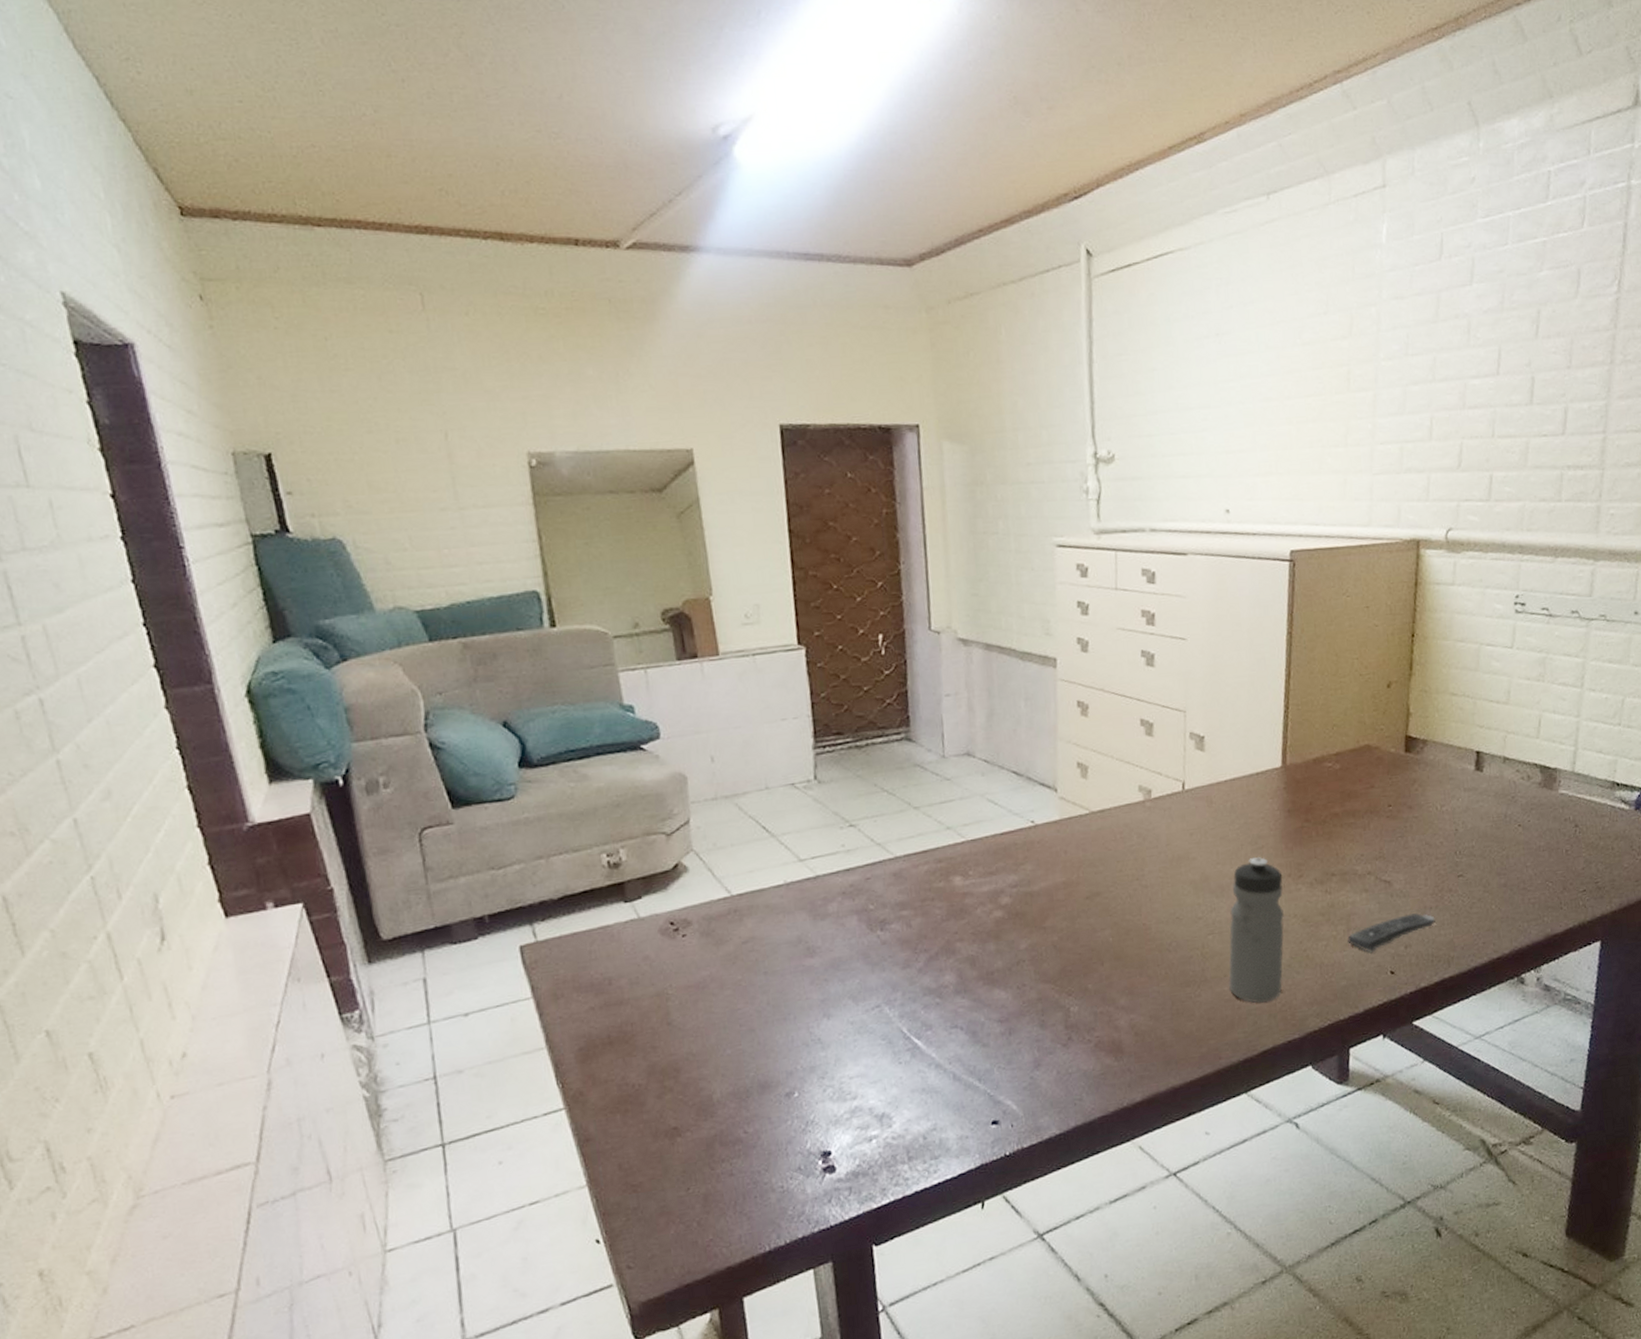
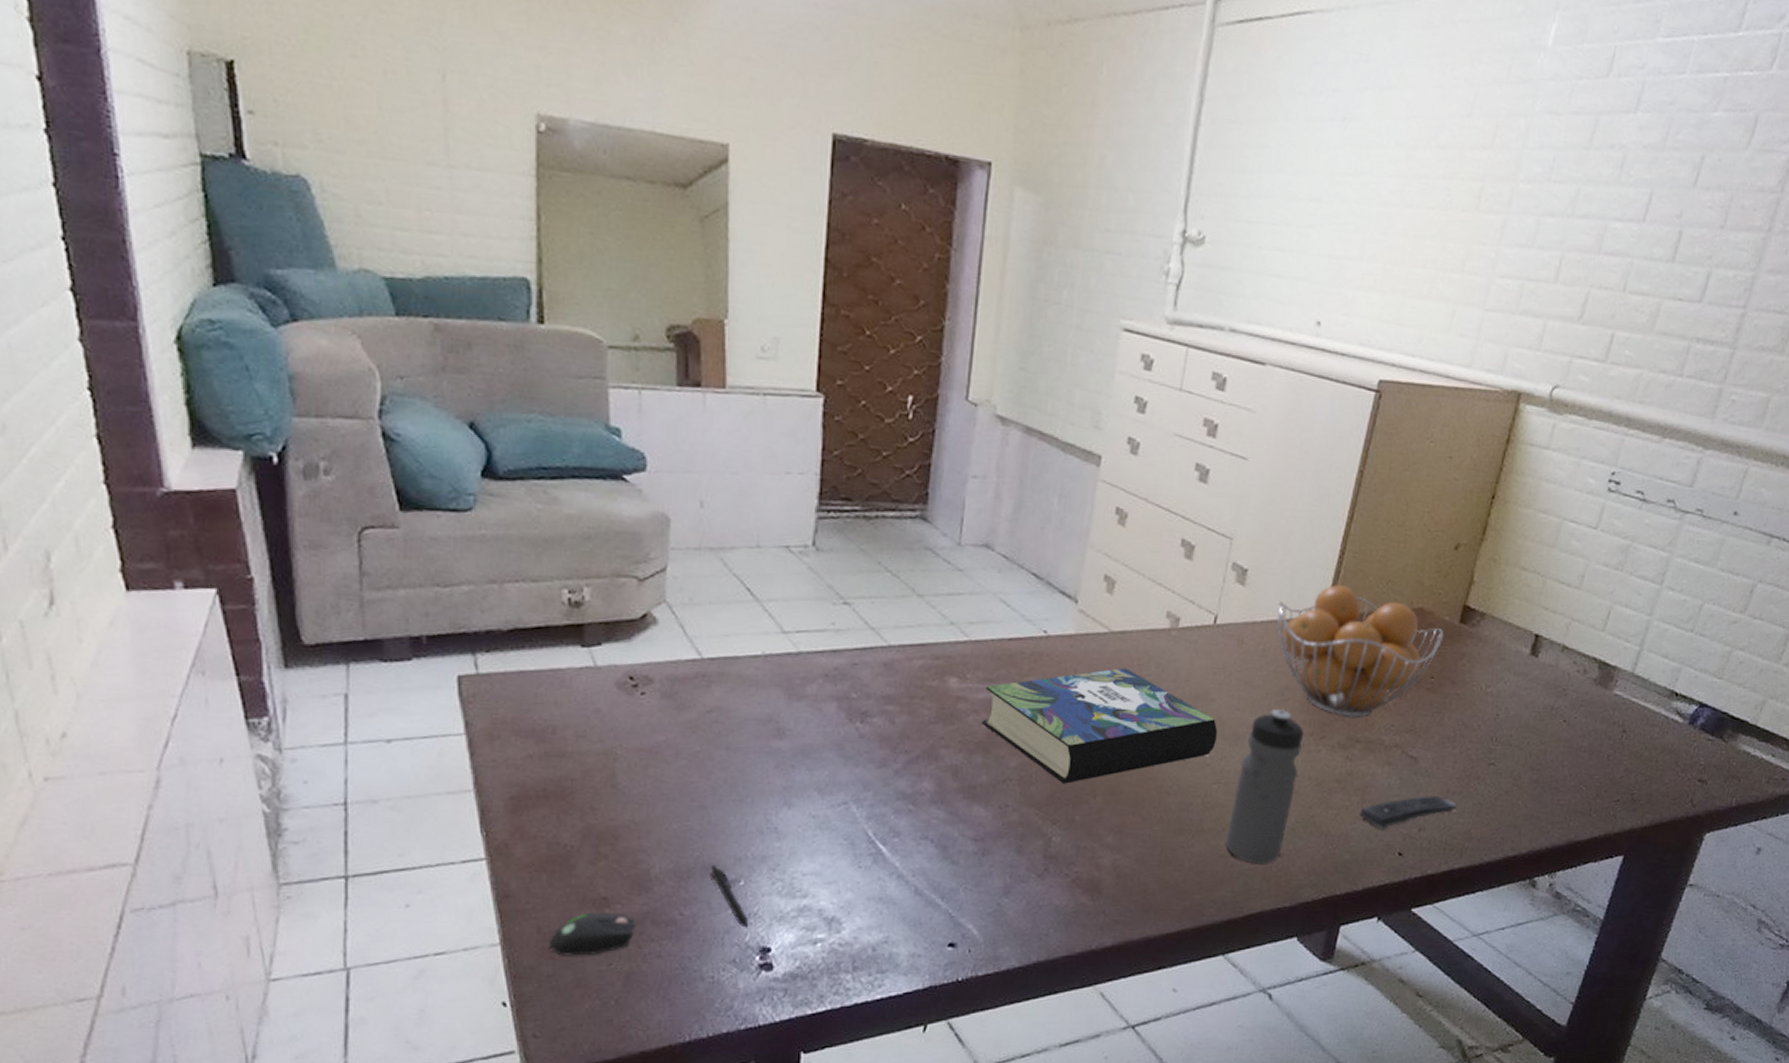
mouse: none [631,1139,707,1188] -> present [550,912,636,956]
pen: none [766,1081,808,1136] -> present [711,864,749,928]
book: none [987,842,1205,957] -> present [982,668,1218,784]
fruit basket: none [1237,736,1393,855] -> present [1277,585,1444,718]

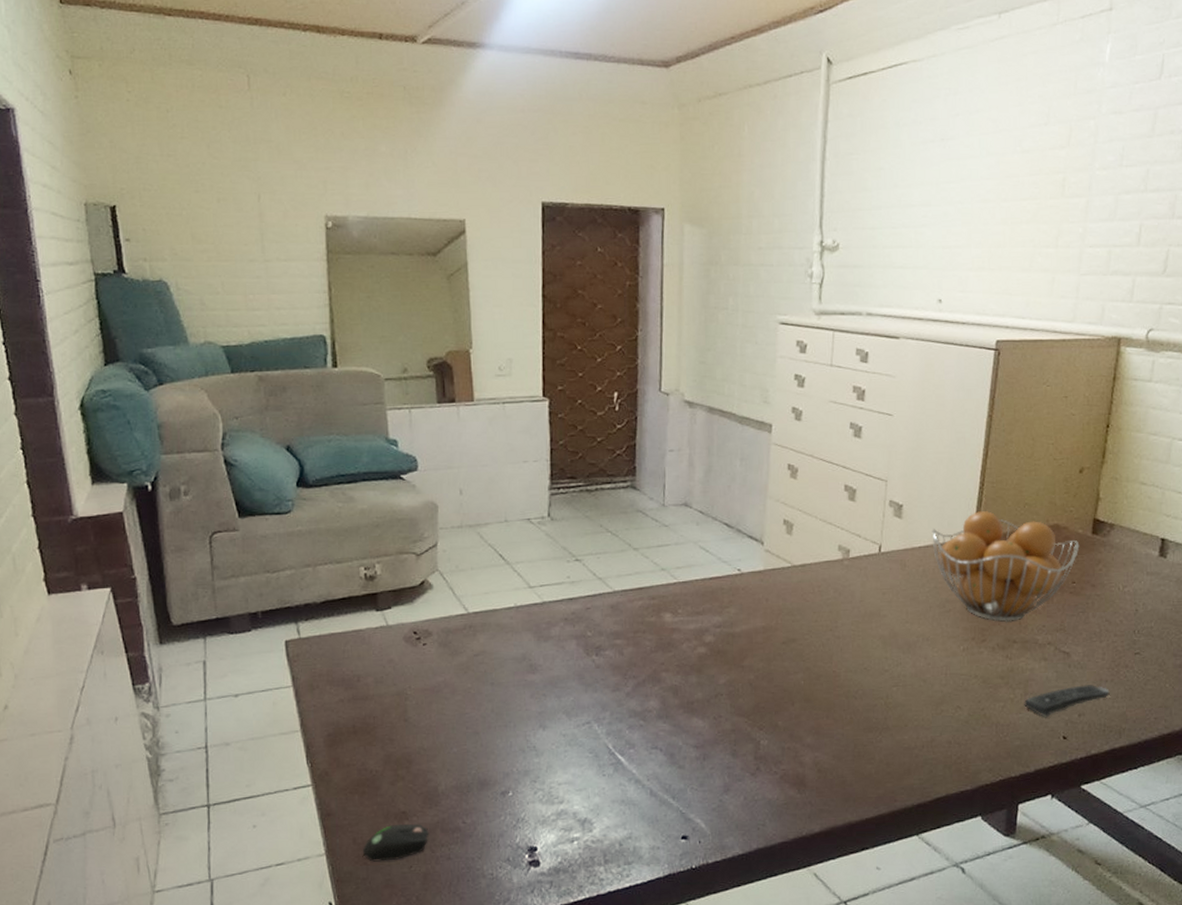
pen: present [711,864,749,928] -> none [485,779,518,832]
book: present [982,668,1218,784] -> none [694,595,892,695]
water bottle: present [1225,710,1305,864] -> none [909,620,967,754]

